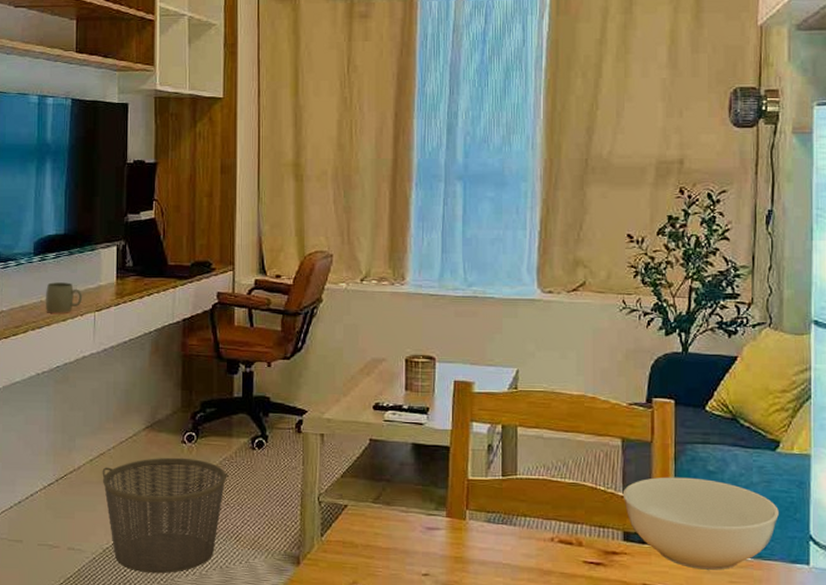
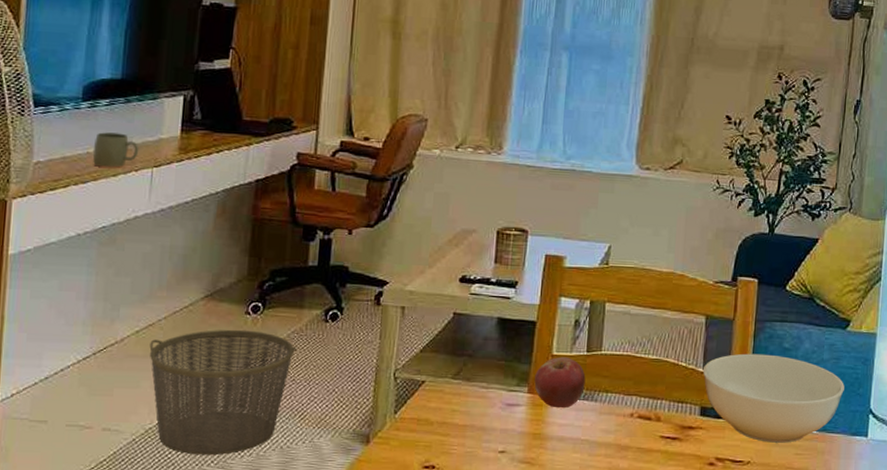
fruit: none [452,481,503,533] -> present [534,356,586,409]

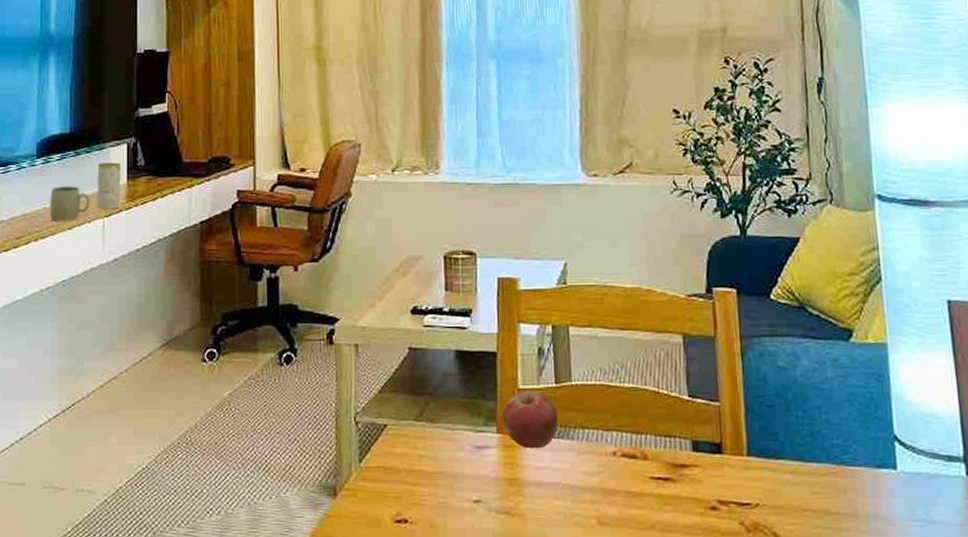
candle: none [146,112,175,160] -> present [97,162,121,209]
basket: present [149,329,297,455] -> none [114,378,255,514]
bowl: present [702,353,845,443] -> none [687,375,859,480]

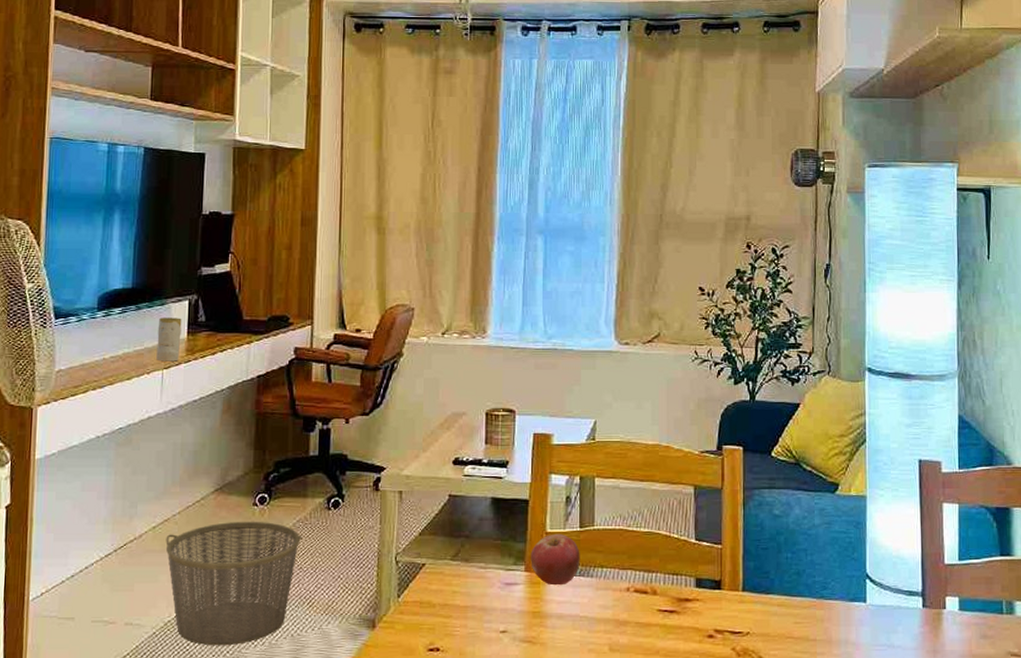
mug: present [49,186,91,221] -> none [108,339,150,372]
basket: none [114,378,255,514] -> present [166,521,302,645]

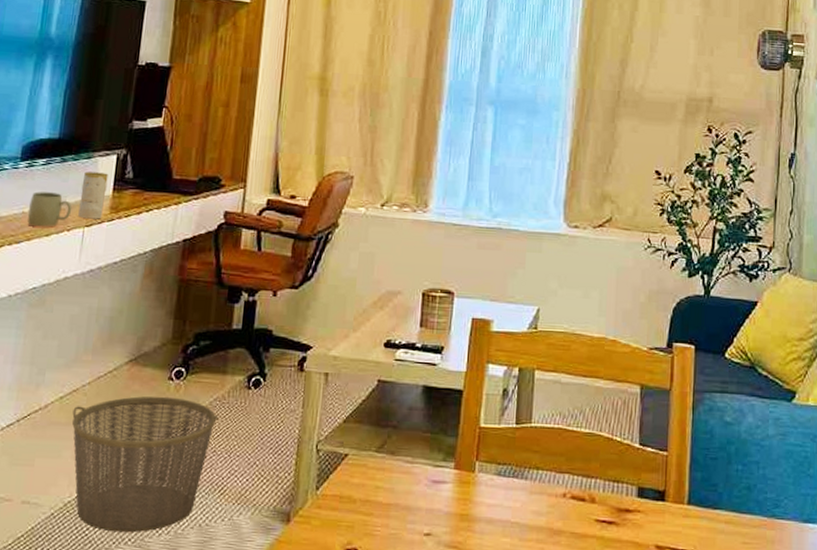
mug: none [108,339,150,372] -> present [27,192,72,228]
fruit: present [530,533,580,586] -> none [461,429,515,487]

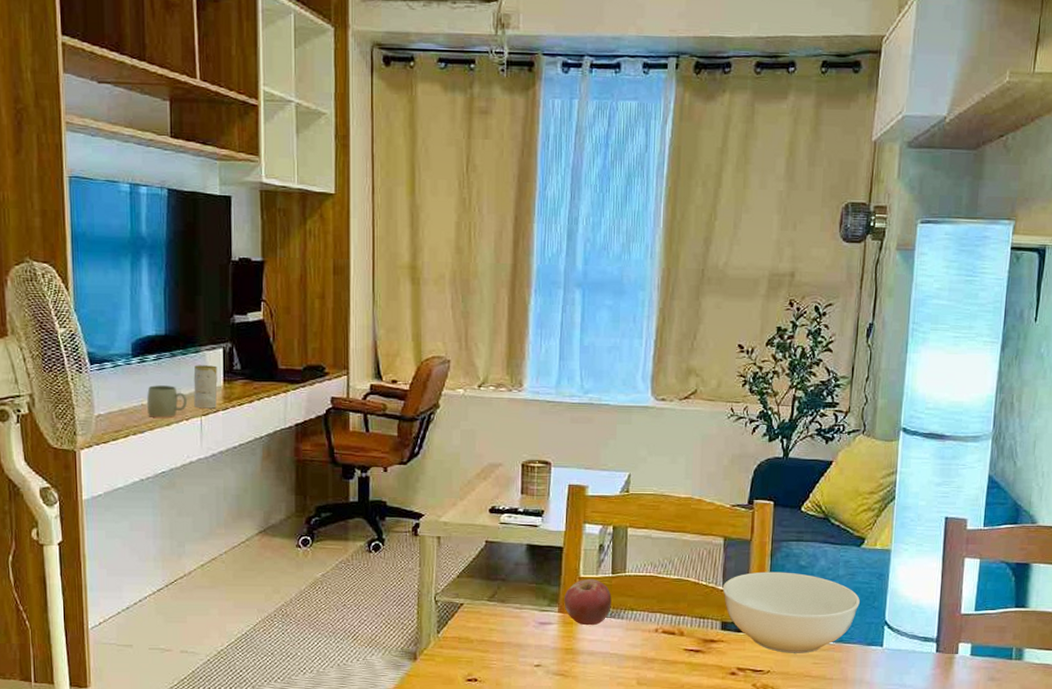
basket: present [72,396,219,532] -> none [214,561,345,672]
fruit: none [461,429,515,487] -> present [564,578,612,626]
bowl: none [639,427,793,530] -> present [722,571,860,653]

